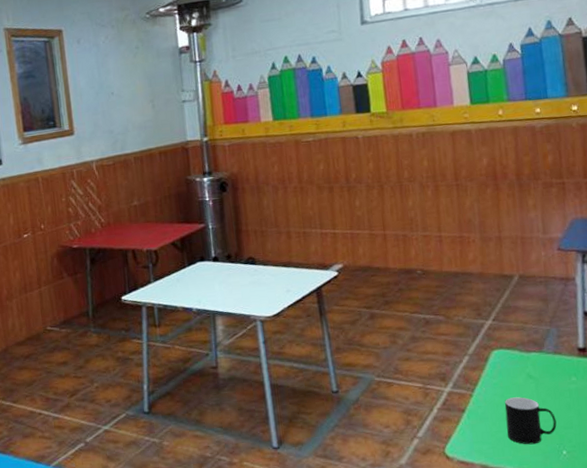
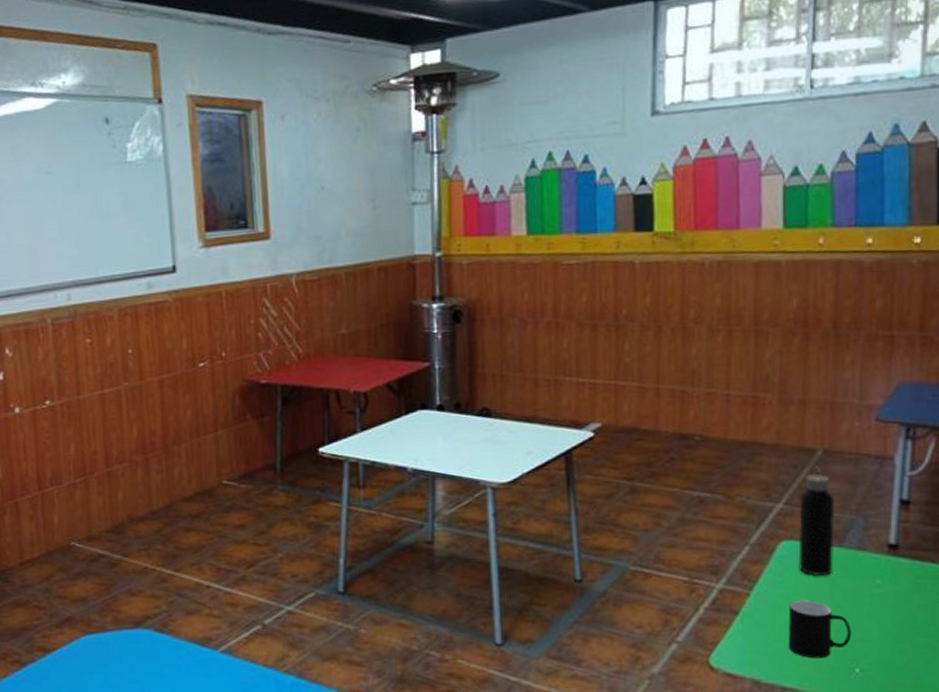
water bottle: none [504,289,537,377] -> present [798,466,835,577]

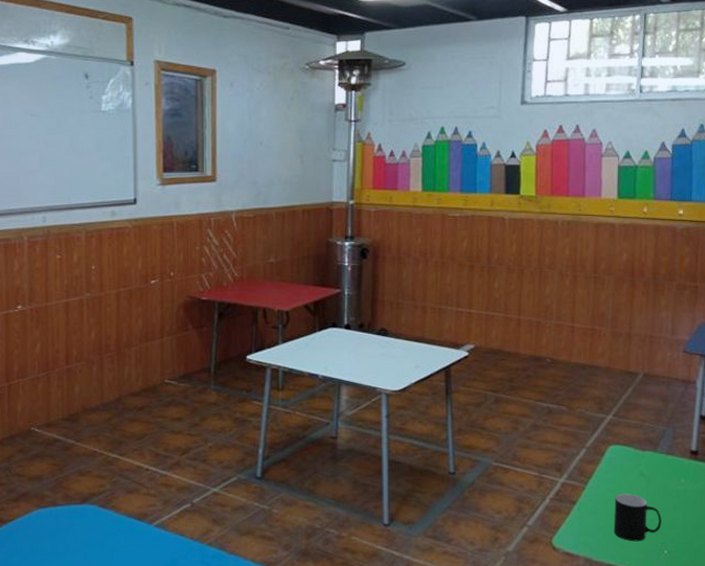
water bottle: present [798,466,835,577] -> none [623,387,651,475]

